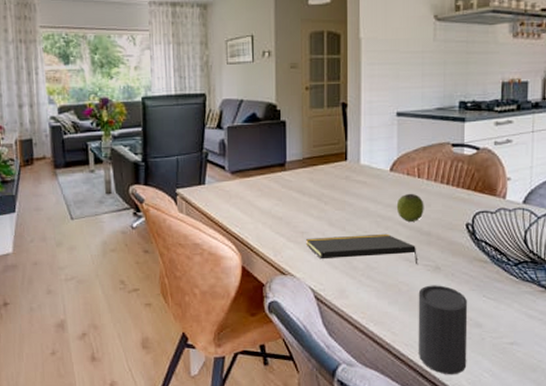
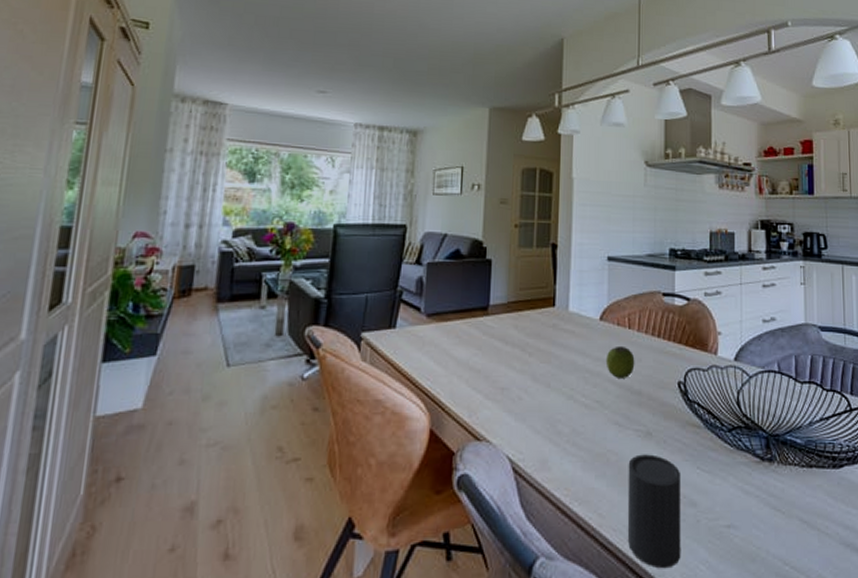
notepad: present [306,233,418,265] -> none [506,391,628,430]

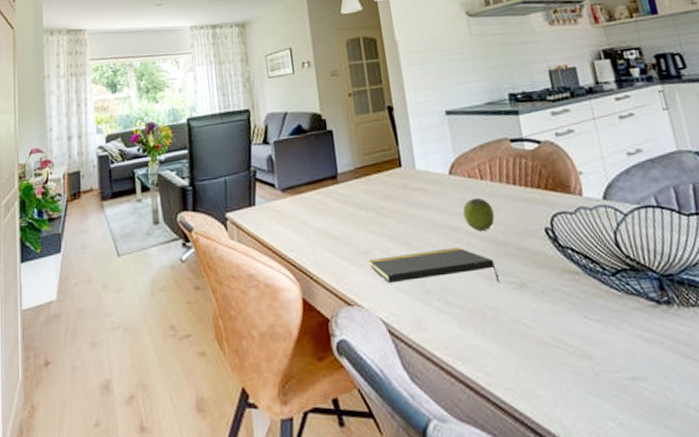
notepad: none [506,391,628,430] -> present [370,247,500,284]
cup: present [627,454,682,569] -> none [507,306,586,428]

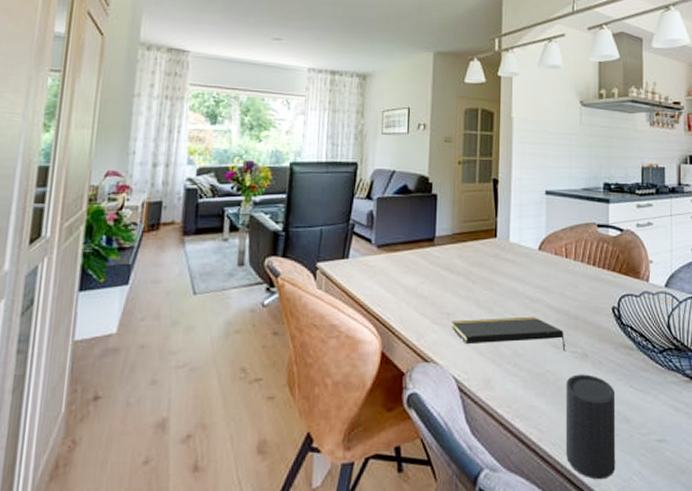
apple: present [462,197,495,231] -> none [544,273,572,304]
cup: none [507,306,586,428] -> present [565,374,616,480]

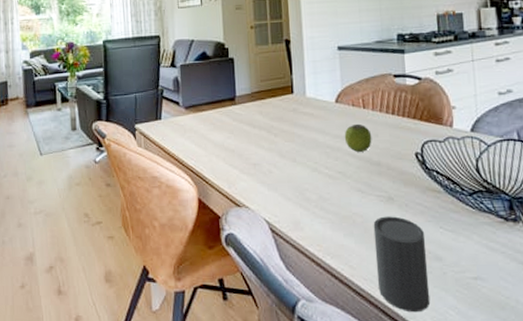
notepad: present [452,316,566,352] -> none [259,164,371,196]
apple: none [544,273,572,304] -> present [344,123,372,152]

